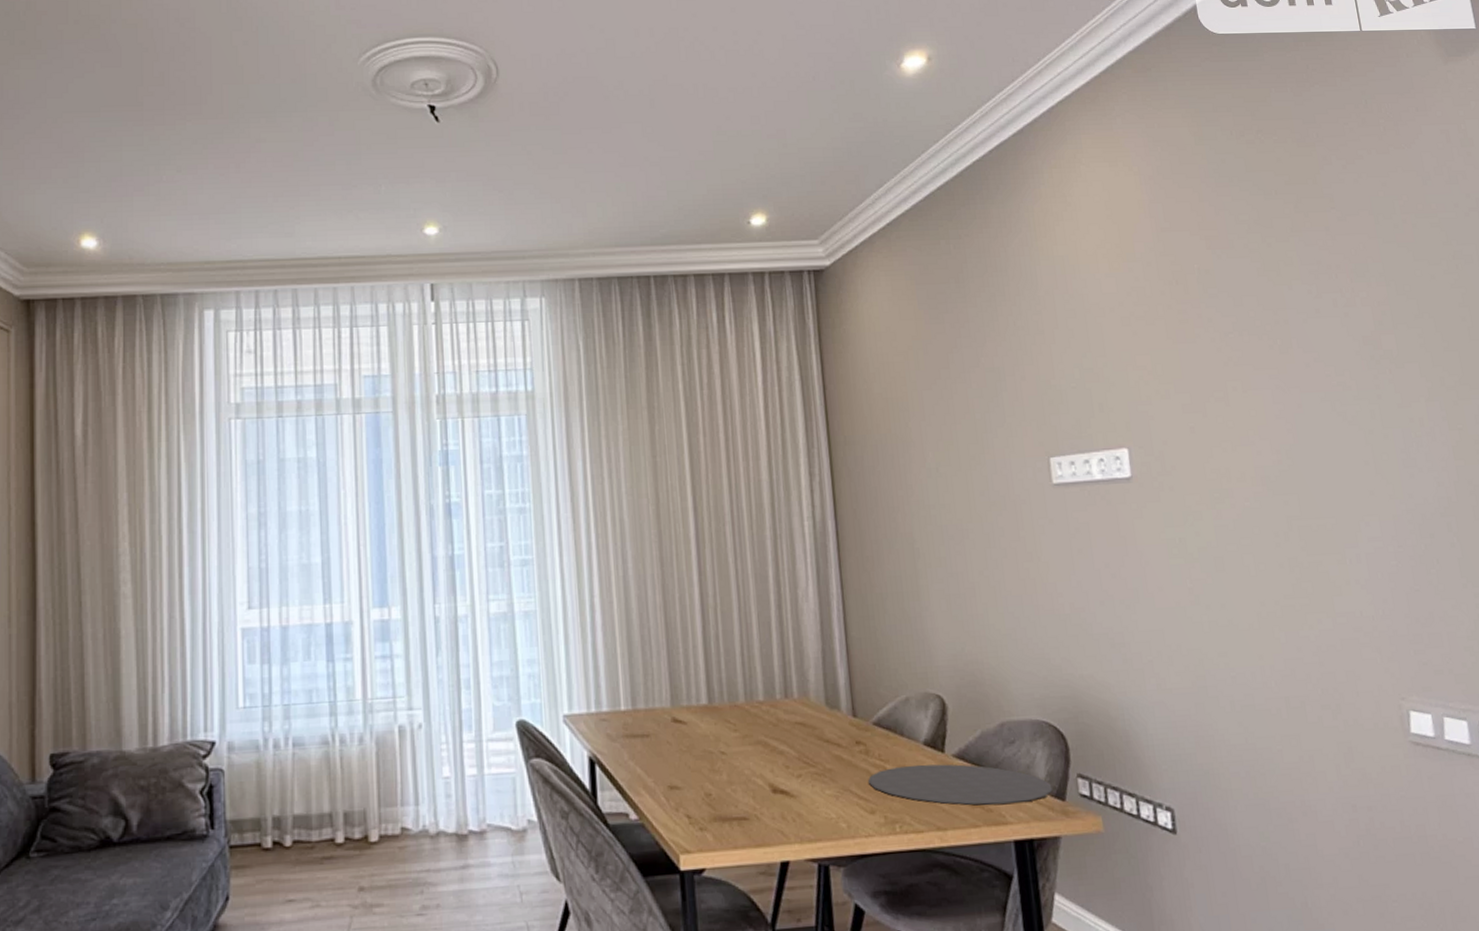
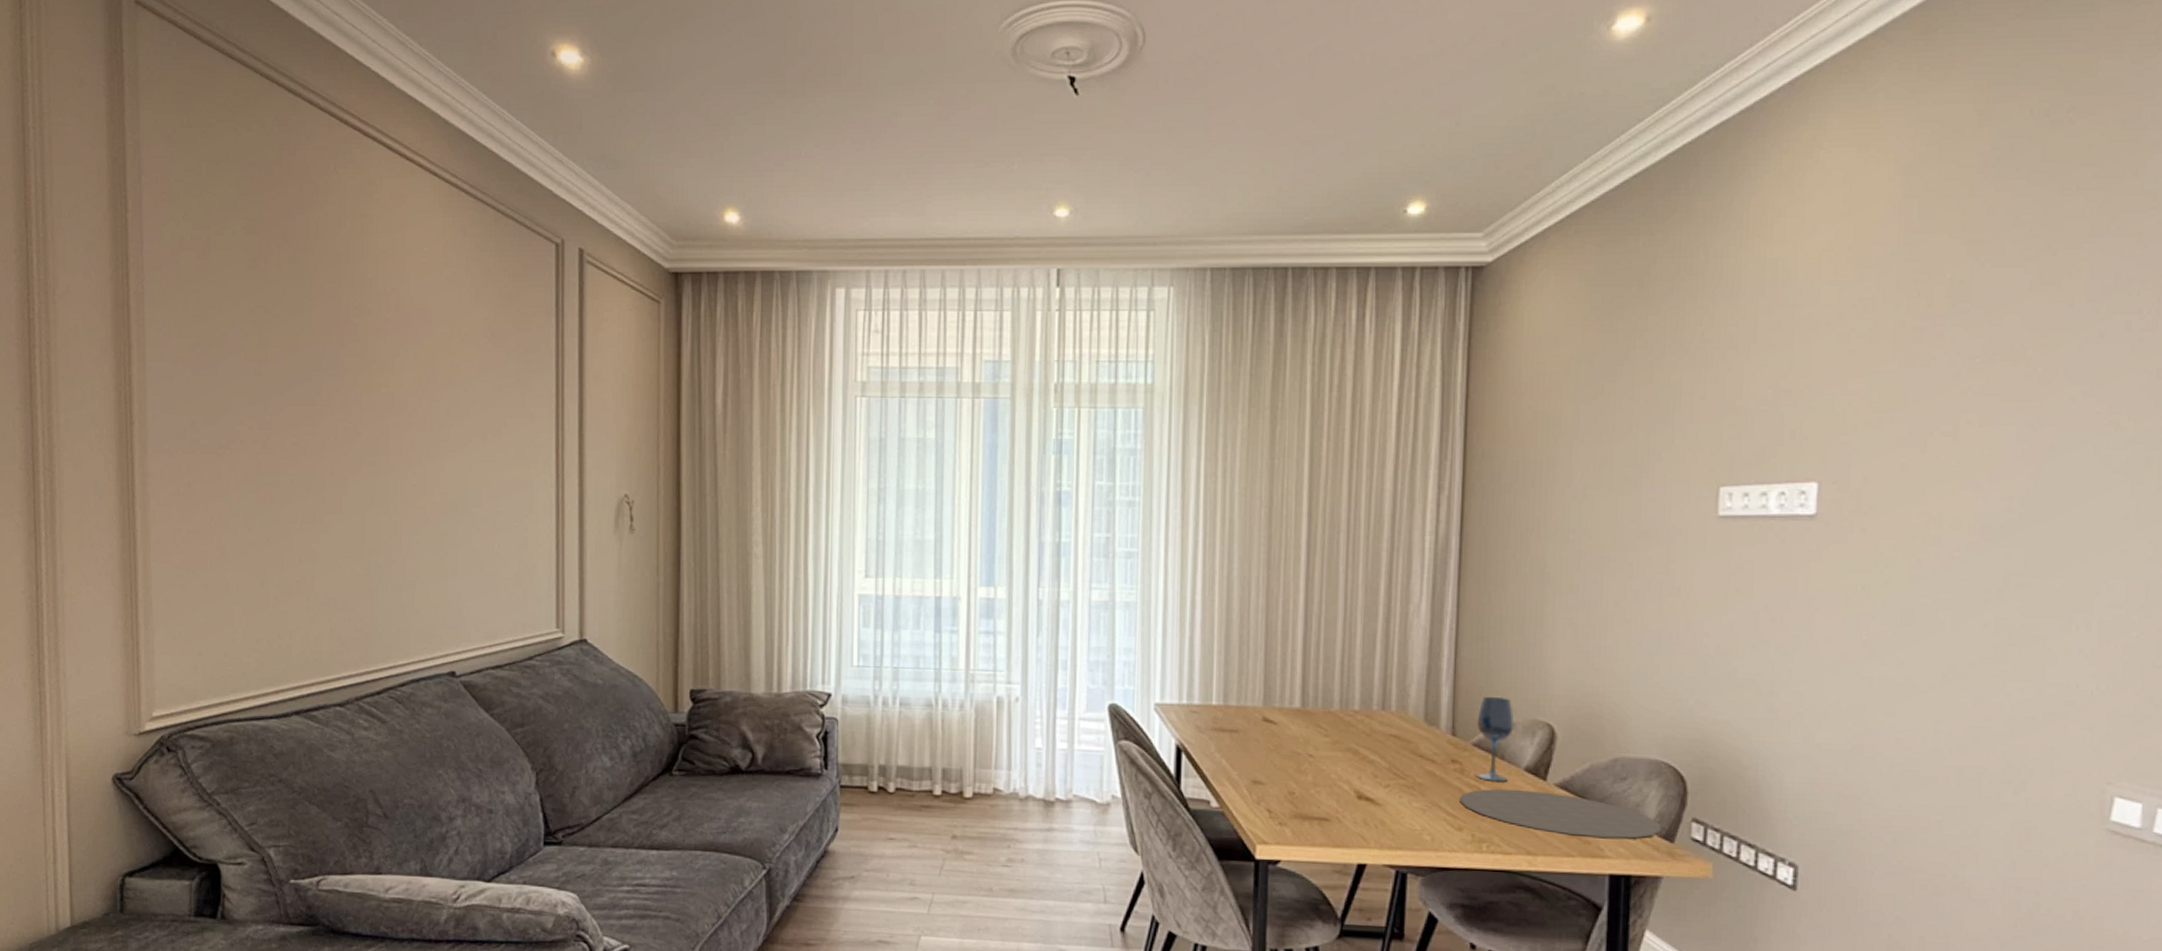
wineglass: none [873,673,910,759] -> present [1477,696,1515,782]

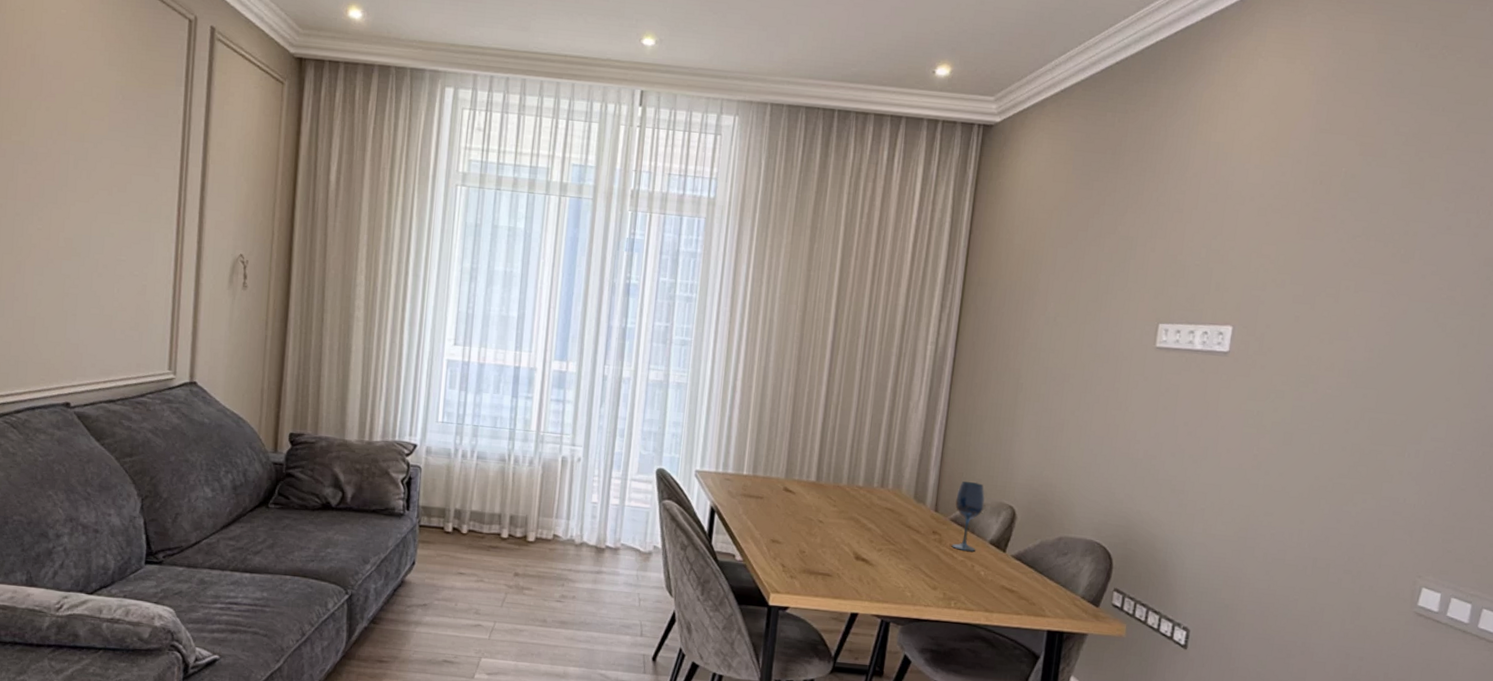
placemat: present [1459,789,1661,840] -> none [935,557,1090,603]

